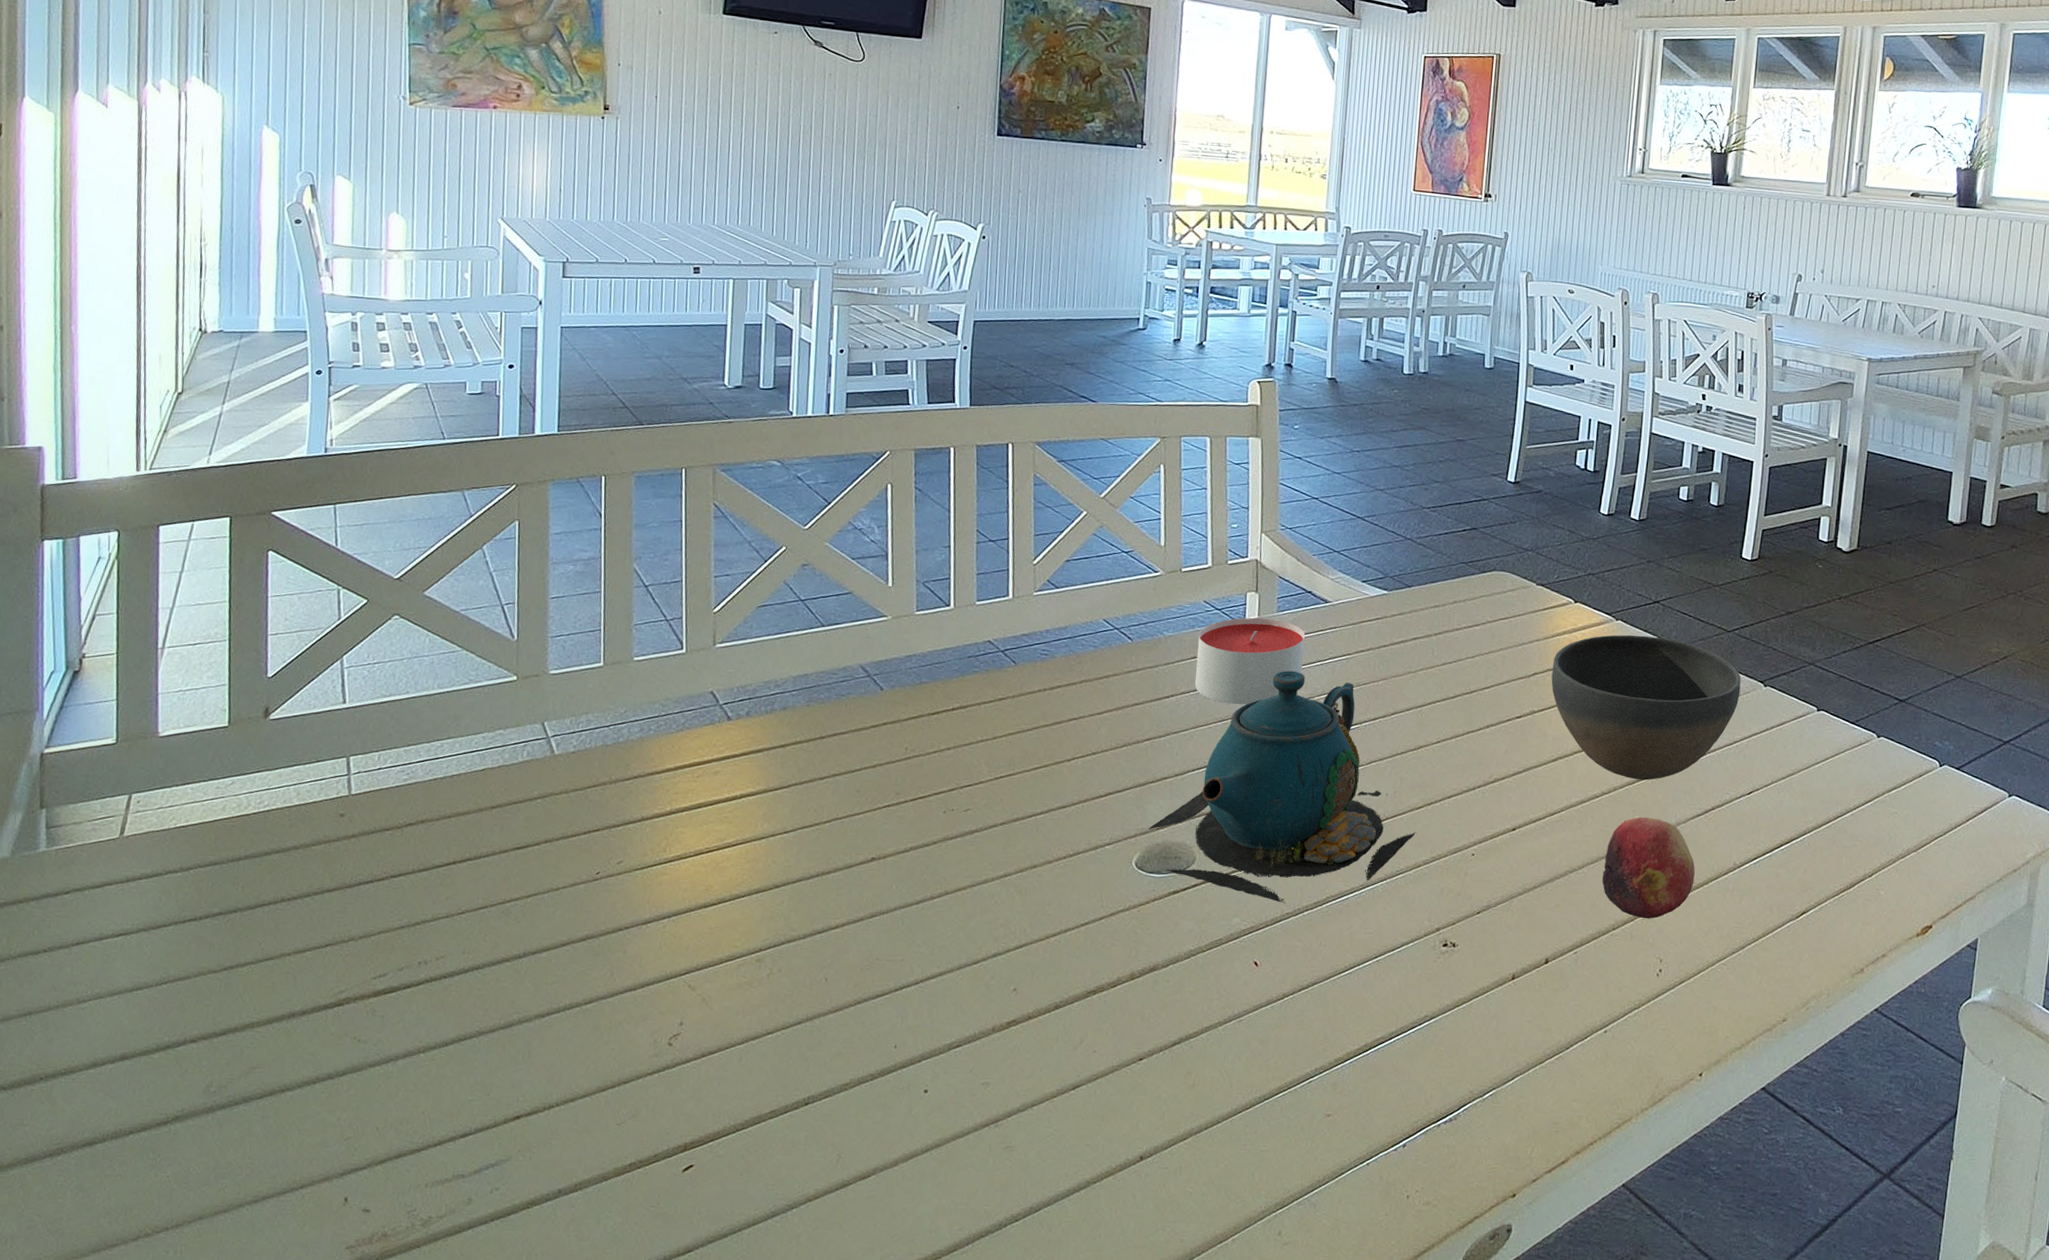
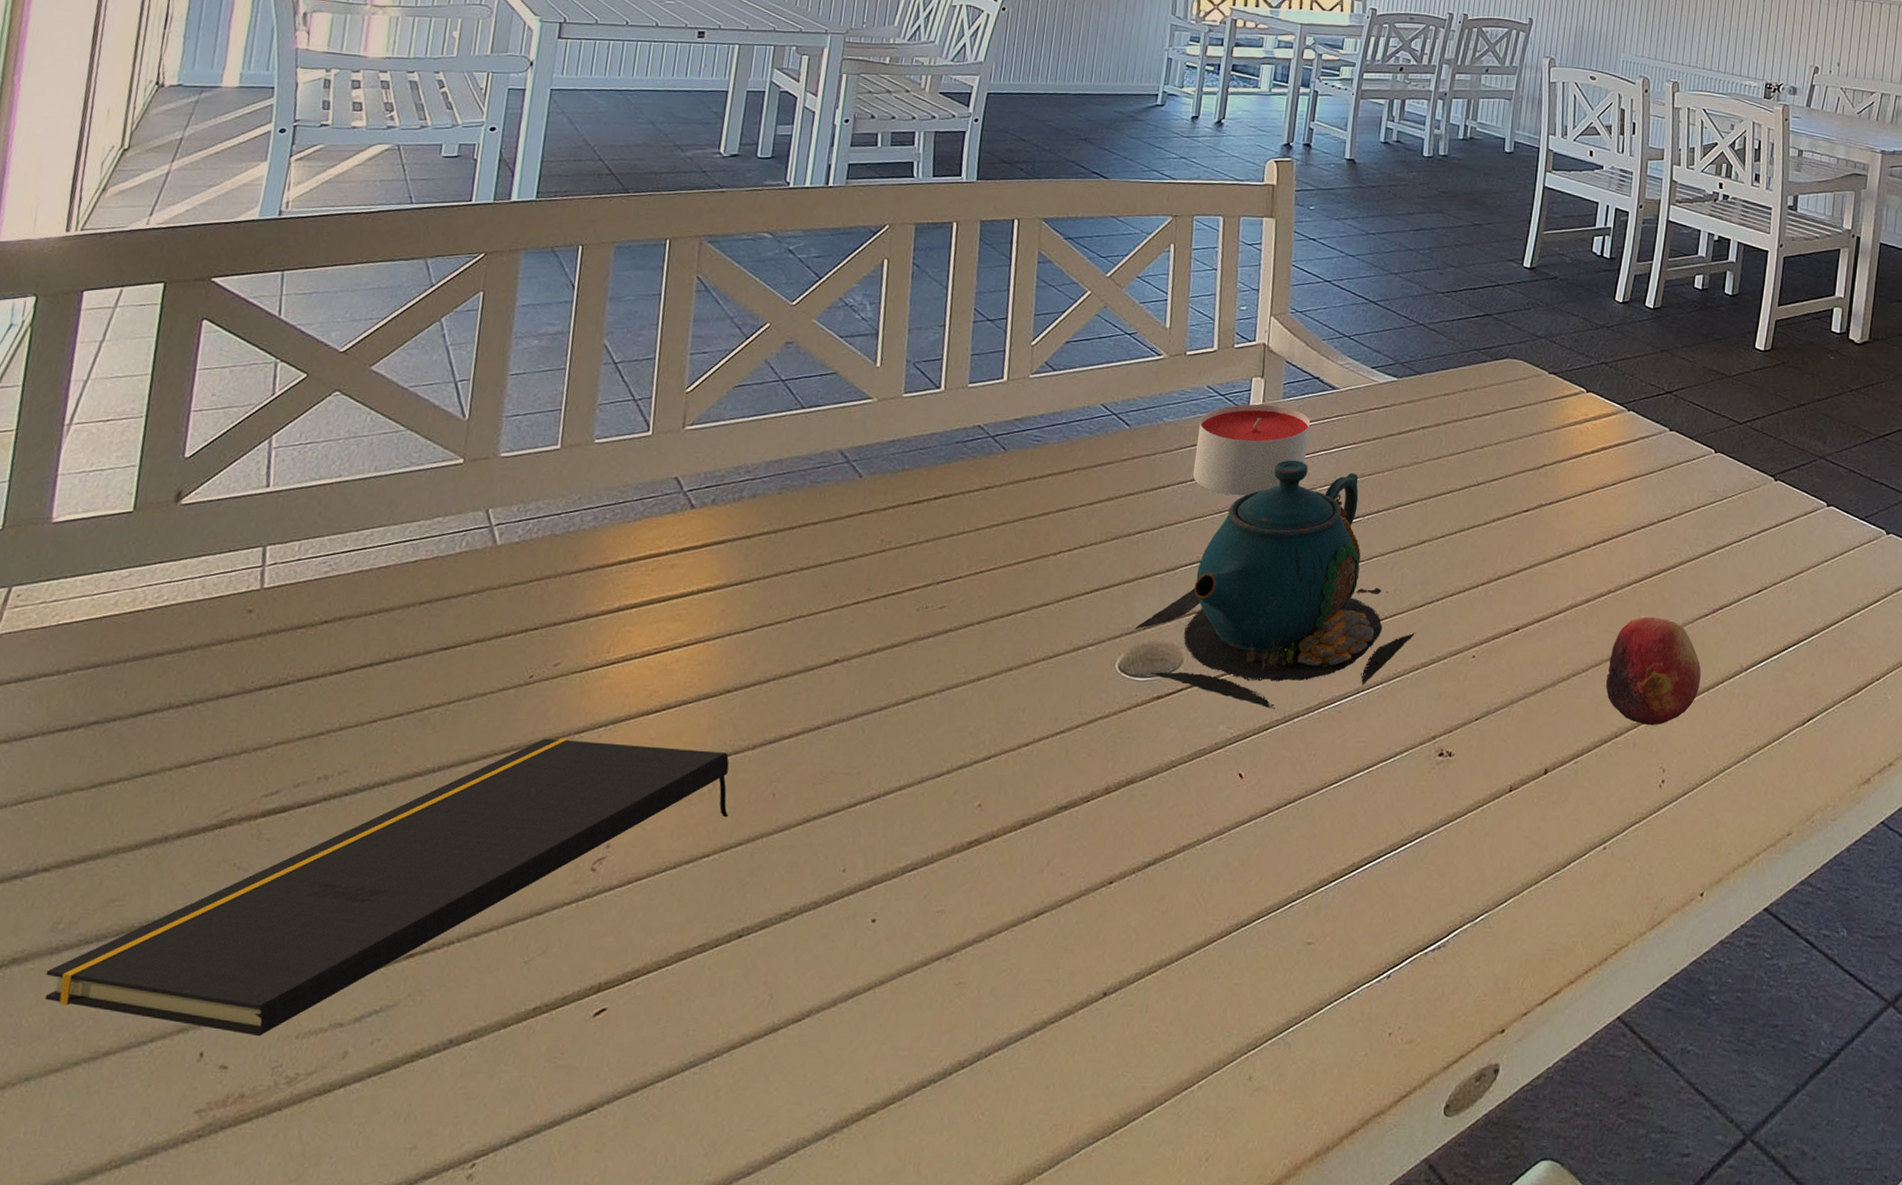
notepad: none [205,928,787,1185] -> present [44,738,729,1037]
bowl: present [1551,634,1741,781] -> none [1560,426,1752,578]

